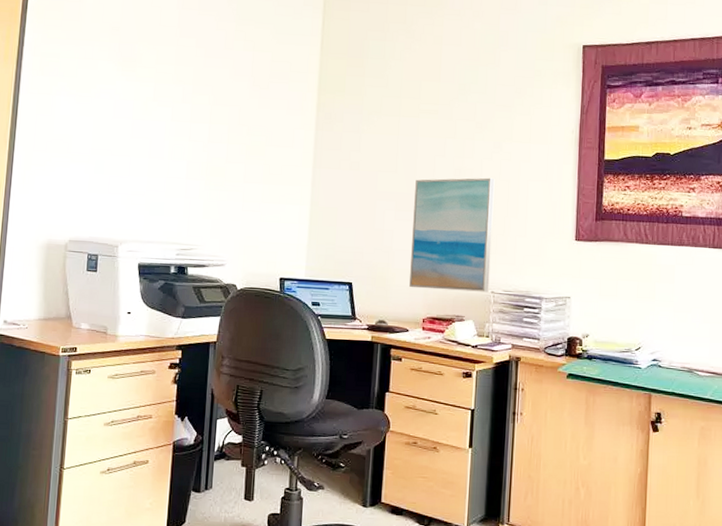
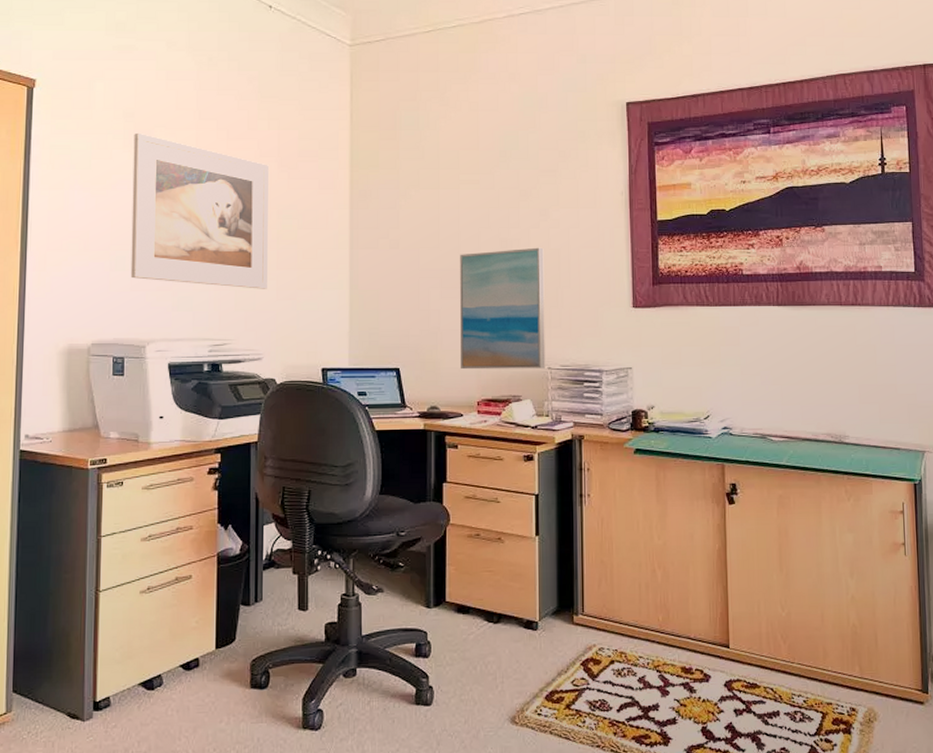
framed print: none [108,46,242,200] -> present [130,132,269,289]

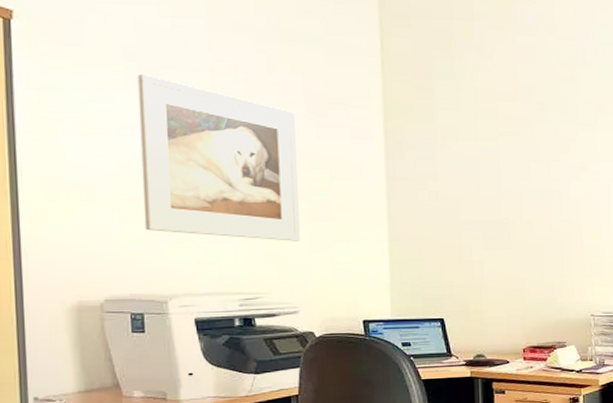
wall art: present [460,247,546,370] -> none [501,199,589,319]

